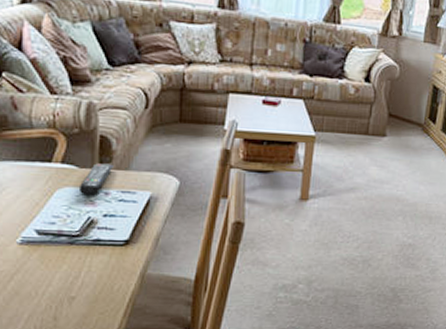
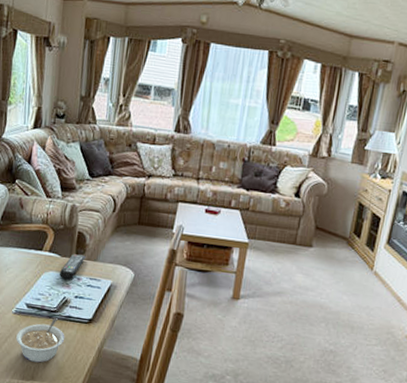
legume: none [27,242,95,300] -> present [16,317,65,363]

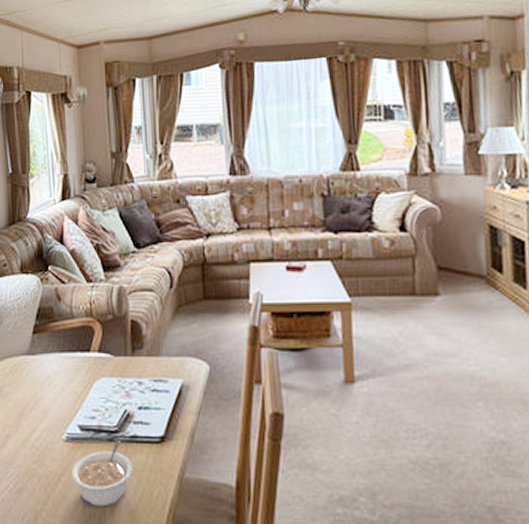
remote control: present [59,254,86,280] -> none [114,350,145,386]

